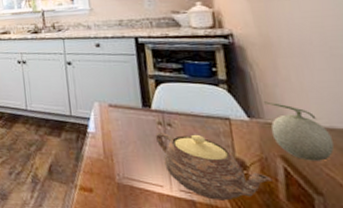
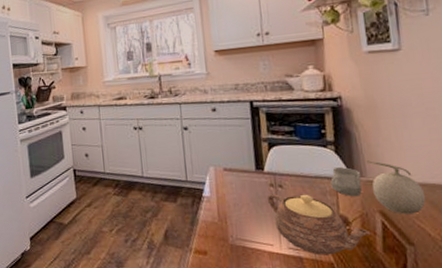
cup: none [224,108,260,140] -> present [330,167,362,197]

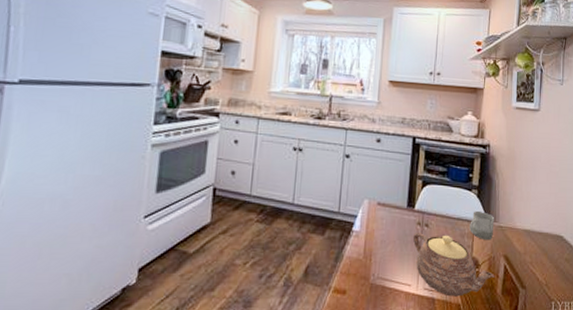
fruit: present [367,160,426,214] -> none [501,207,540,259]

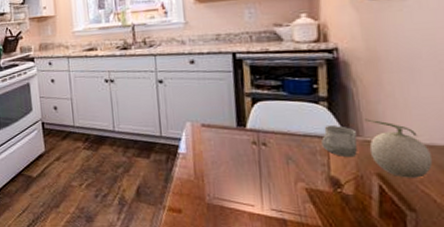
teapot: present [412,233,495,297] -> none [248,152,366,219]
fruit: none [501,207,540,259] -> present [365,119,433,178]

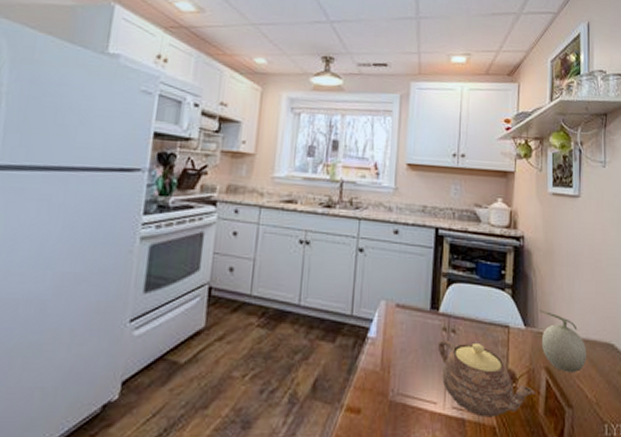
teapot: none [248,152,366,219] -> present [437,340,536,417]
cup: present [321,126,358,158] -> none [504,315,533,350]

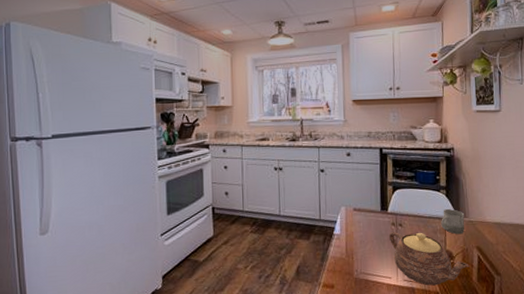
cup: none [504,315,533,350] -> present [441,209,465,235]
fruit: present [540,310,587,372] -> none [470,204,512,249]

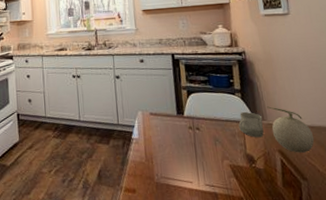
teapot: present [388,232,470,286] -> none [186,135,273,191]
fruit: none [470,204,512,249] -> present [267,106,315,153]

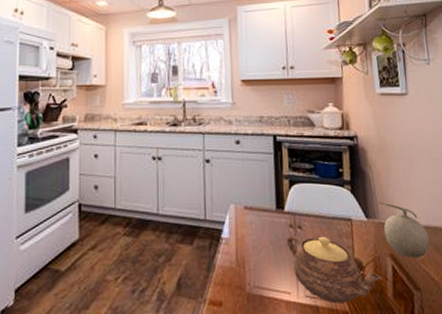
teapot: none [186,135,273,191] -> present [286,236,383,304]
cup: present [238,112,264,138] -> none [347,208,375,240]

